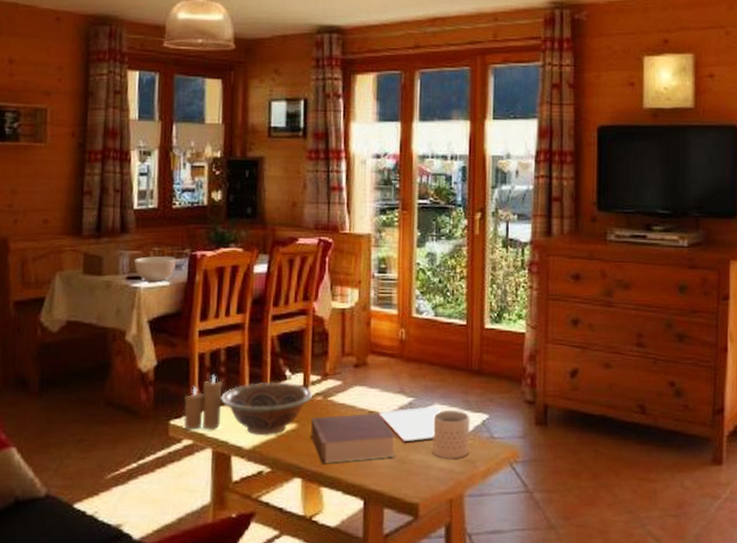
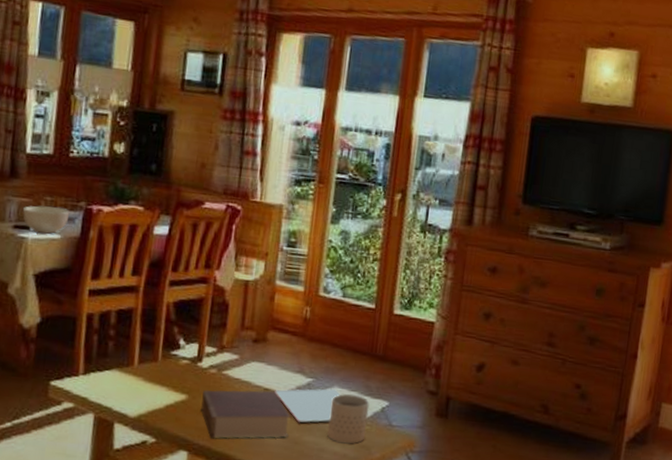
candle: present [184,374,223,430] -> none [65,337,111,394]
decorative bowl: present [221,382,314,436] -> none [107,349,208,406]

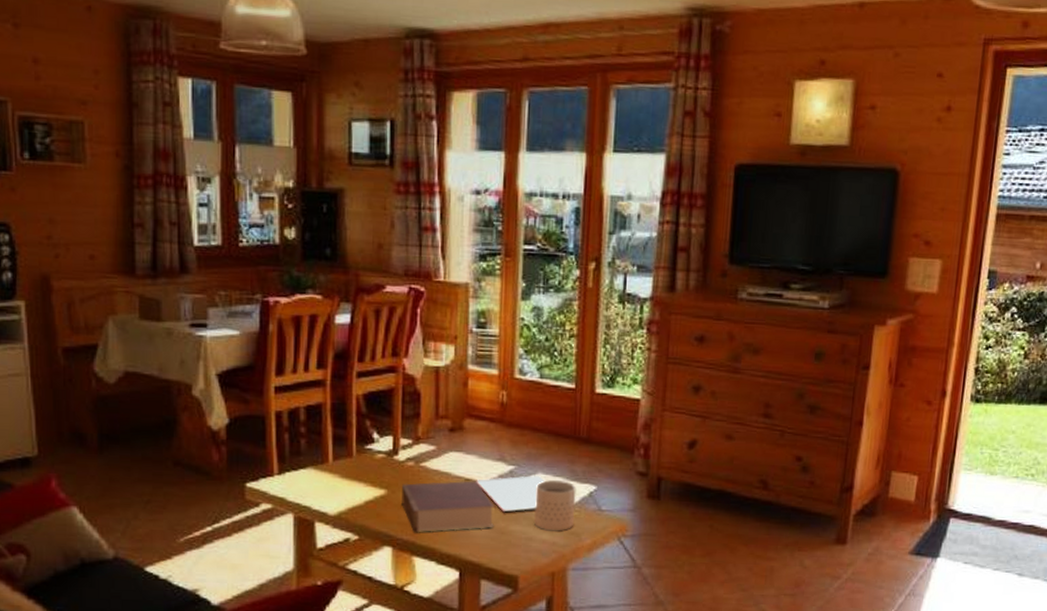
bowl: present [22,205,70,234] -> none [197,301,246,331]

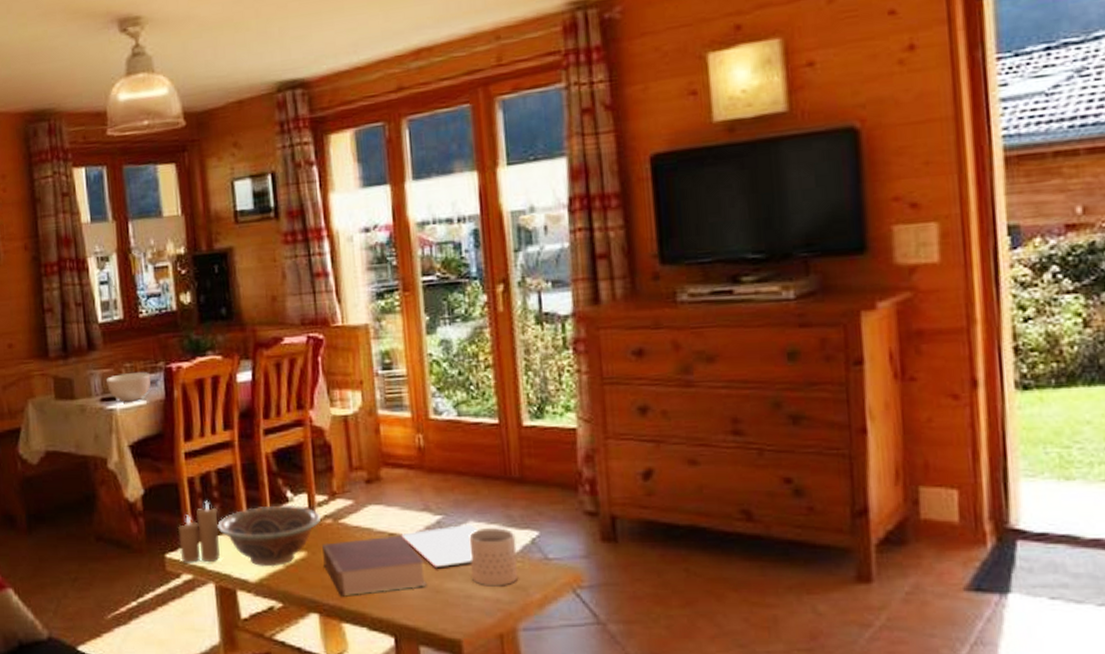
bowl: none [197,301,246,331] -> present [105,372,151,402]
candle: none [261,435,303,494] -> present [178,500,220,563]
decorative bowl: none [302,445,404,502] -> present [217,504,322,567]

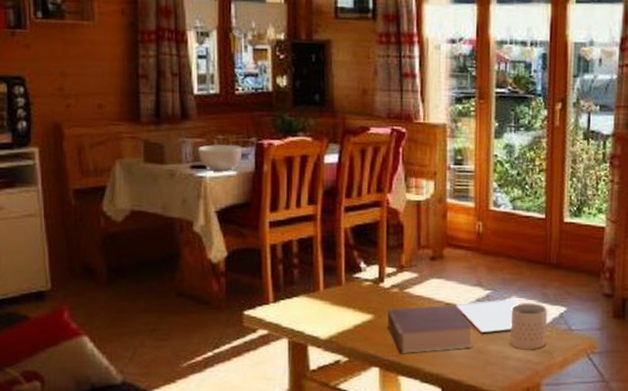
candle: present [178,500,220,563] -> none [258,266,296,320]
decorative bowl: present [217,504,322,567] -> none [295,273,389,327]

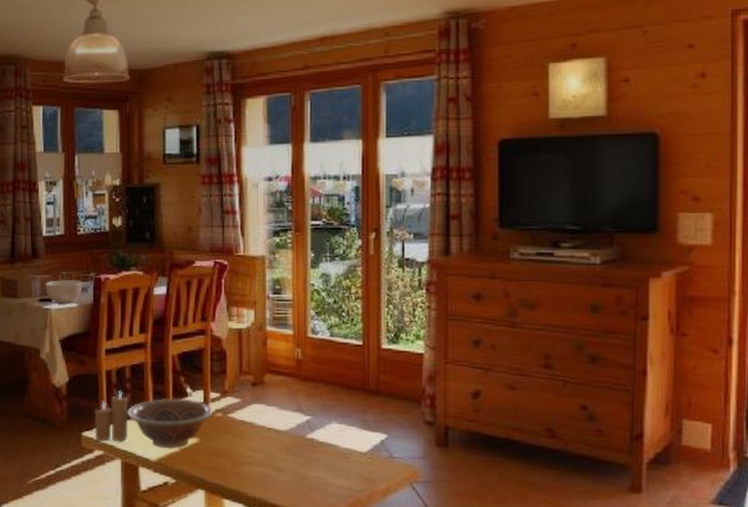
candle: none [258,266,296,320] -> present [94,390,129,442]
decorative bowl: none [295,273,389,327] -> present [127,398,214,449]
book: present [387,305,473,354] -> none [212,430,294,478]
magazine: present [456,299,520,334] -> none [277,425,340,460]
mug: present [509,303,548,350] -> none [330,429,369,477]

